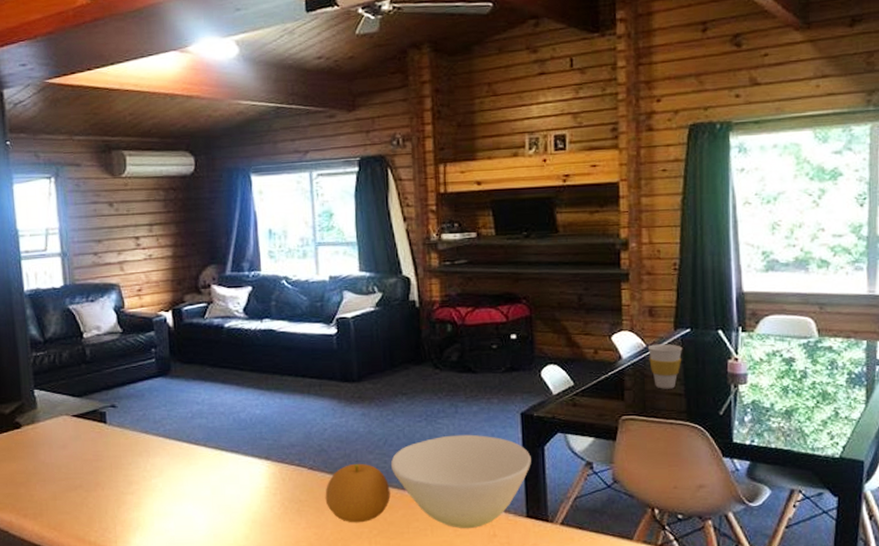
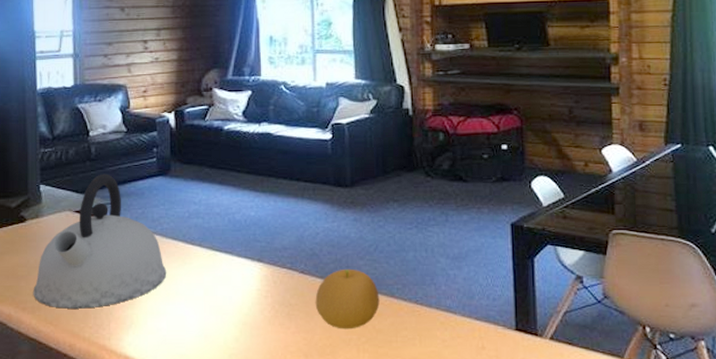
kettle: none [33,376,172,514] -> present [33,174,167,309]
bowl: present [390,434,531,529] -> none [380,243,521,340]
cup: present [647,344,683,389] -> none [638,159,674,204]

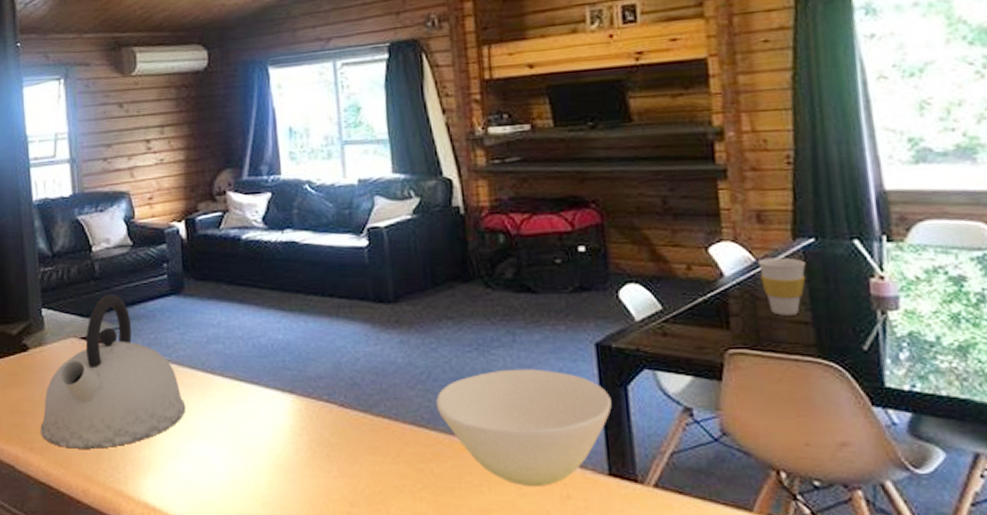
fruit: present [315,268,380,330] -> none [359,400,437,474]
bowl: none [380,243,521,340] -> present [435,368,612,487]
cup: none [638,159,674,204] -> present [757,257,806,316]

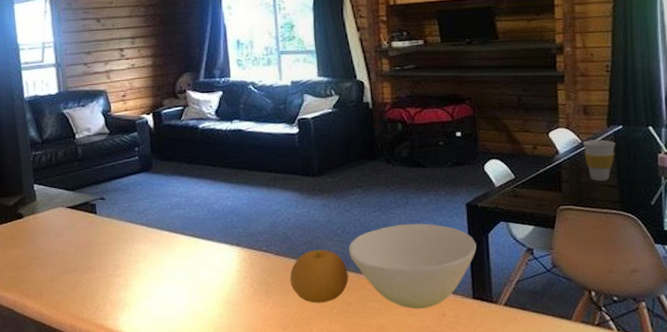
kettle: present [40,294,186,449] -> none [34,172,154,294]
fruit: none [359,400,437,474] -> present [290,249,349,303]

